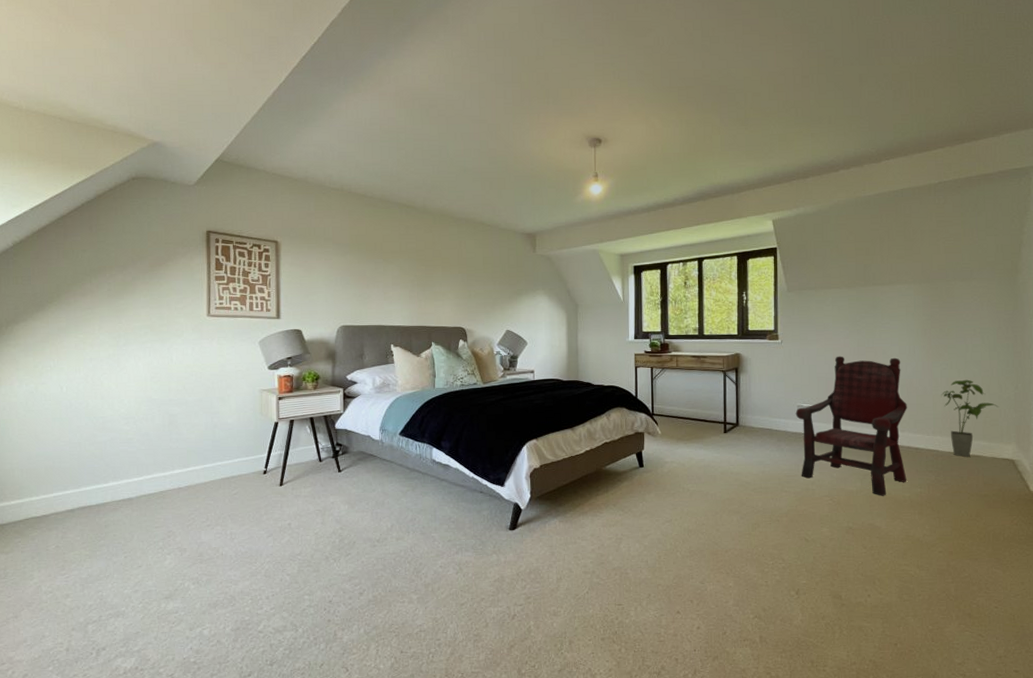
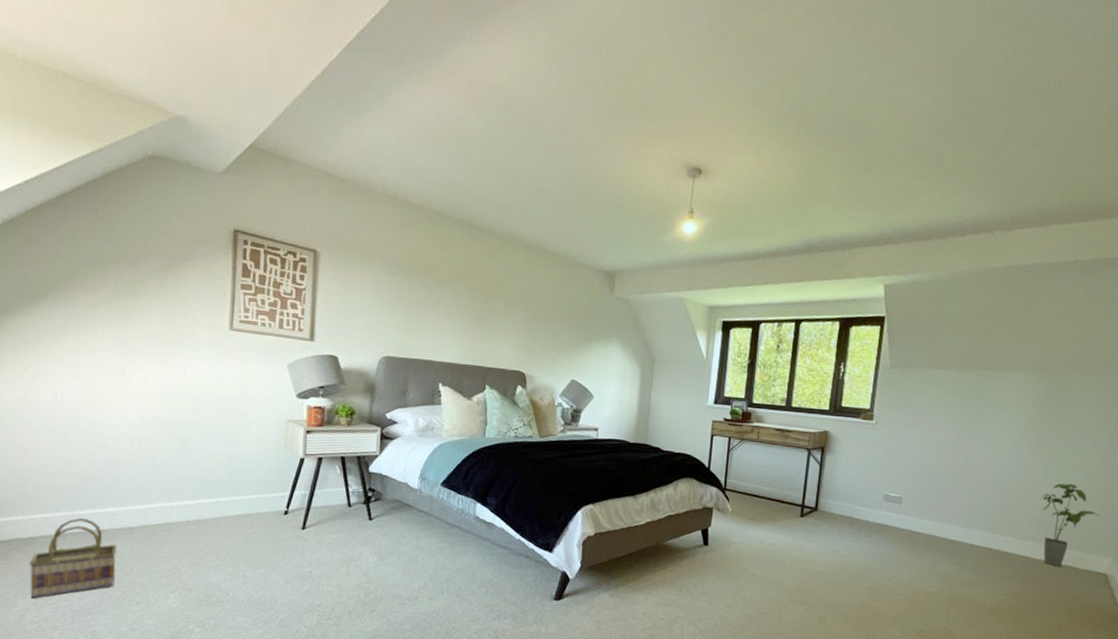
basket: none [43,494,119,571] -> present [29,518,117,599]
armchair: present [795,356,907,496] -> none [877,444,1003,600]

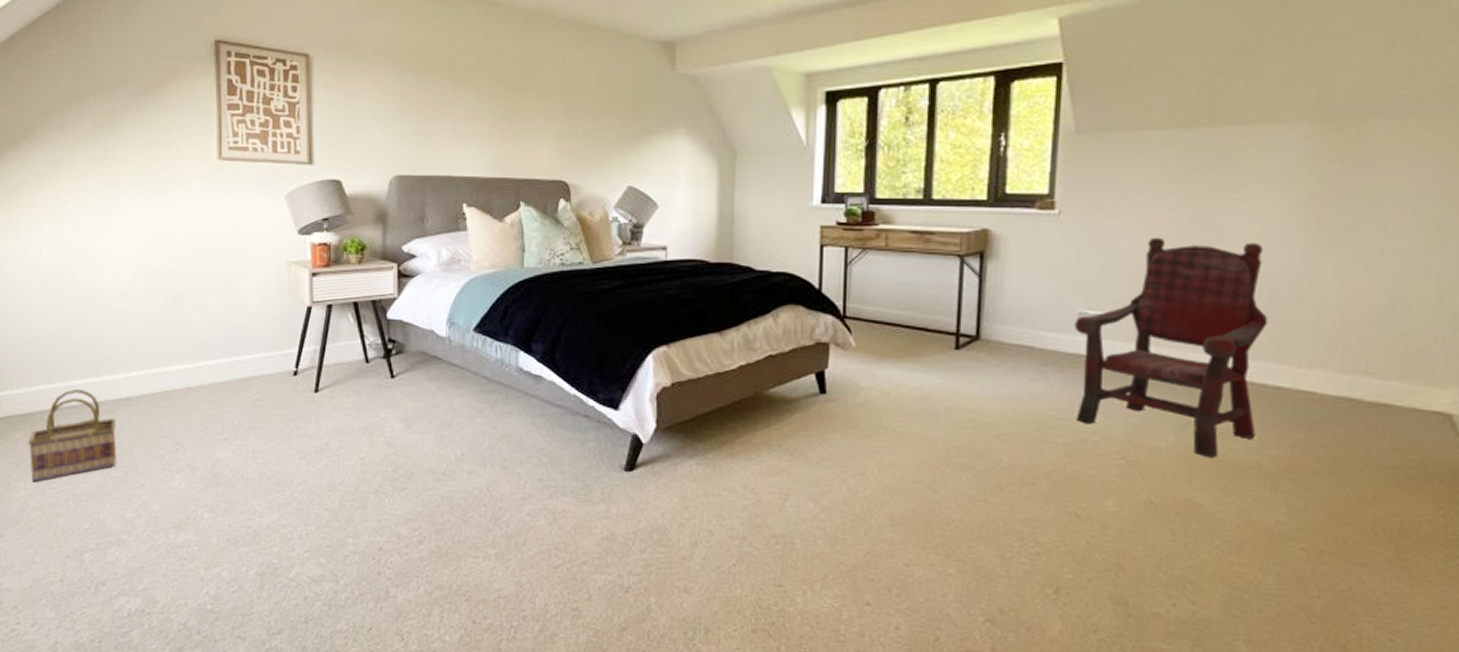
armchair: none [877,444,1003,600] -> present [1074,237,1268,458]
house plant: present [1040,483,1100,568] -> none [1330,281,1433,407]

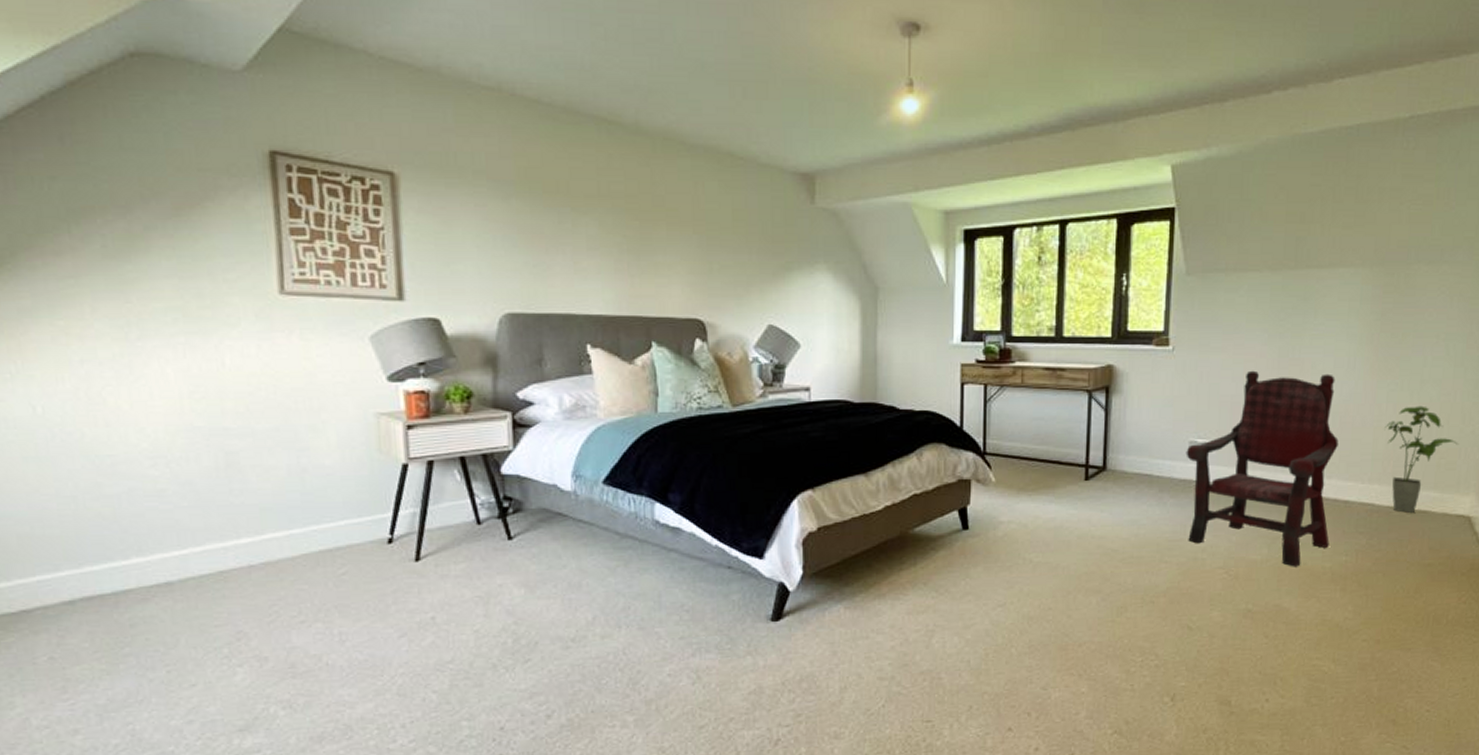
basket: present [28,389,117,482] -> none [25,577,156,695]
house plant: none [1330,281,1433,407] -> present [1384,405,1458,514]

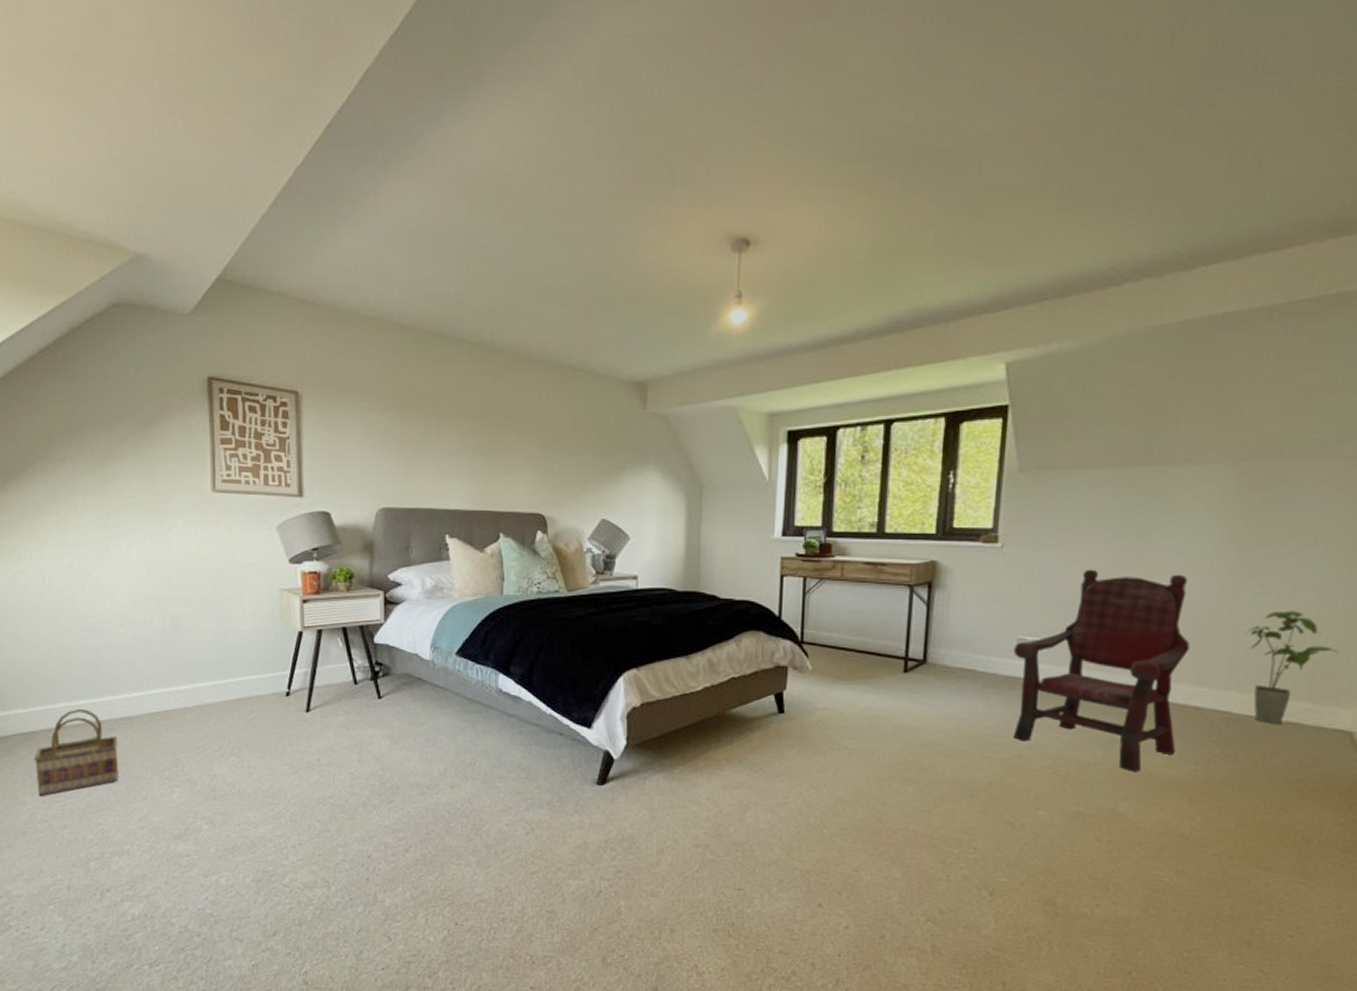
basket: none [25,577,156,695] -> present [34,709,120,796]

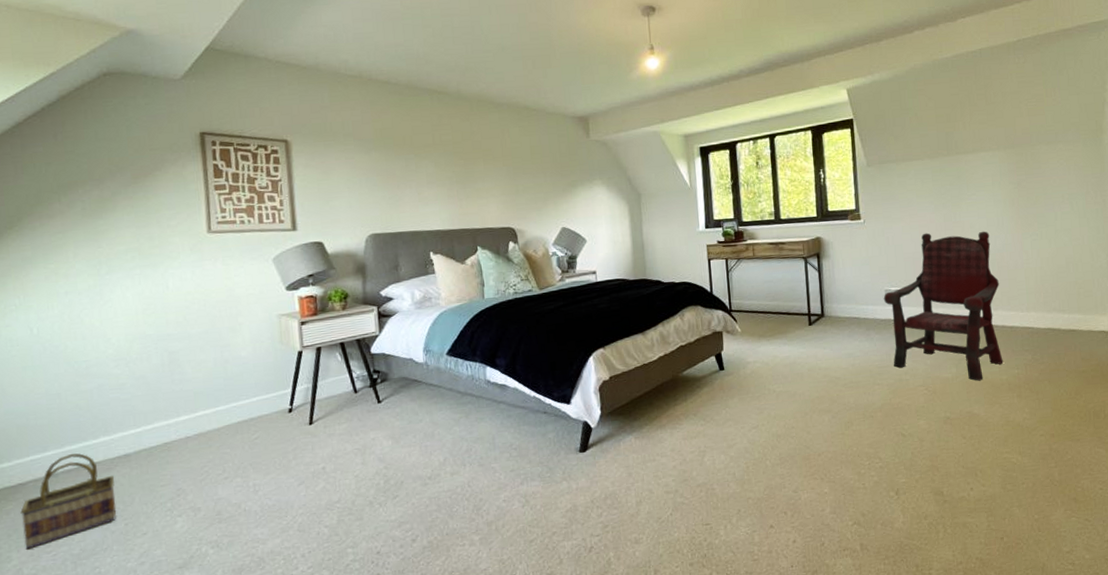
house plant: present [1246,610,1339,725] -> none [1032,249,1091,333]

